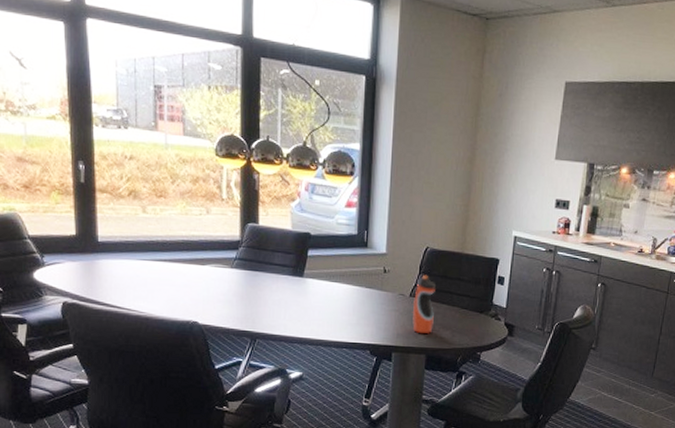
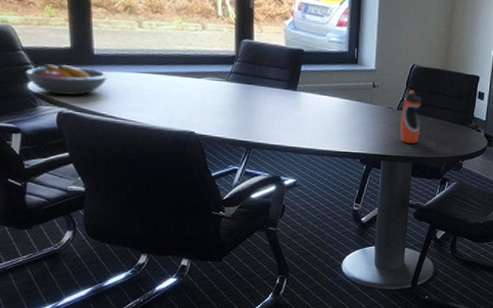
fruit bowl: none [31,252,112,284] -> present [25,64,108,95]

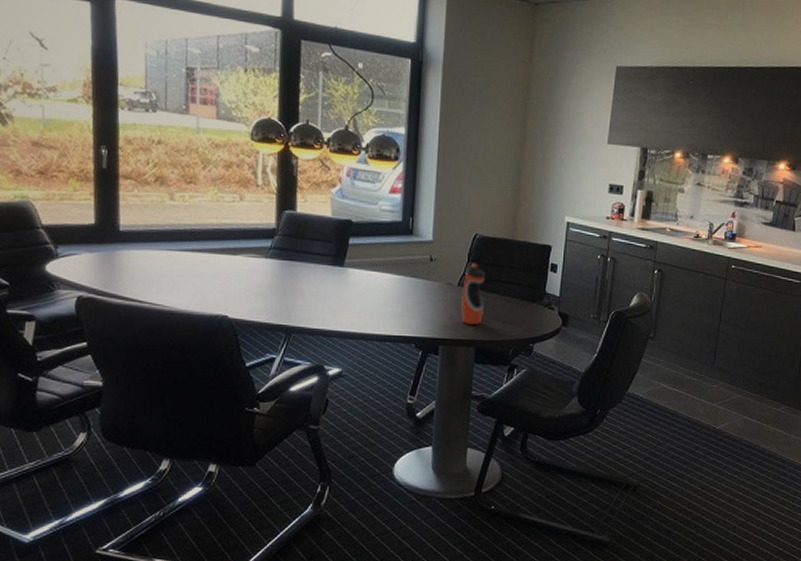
fruit bowl: present [25,64,108,95] -> none [43,243,135,277]

